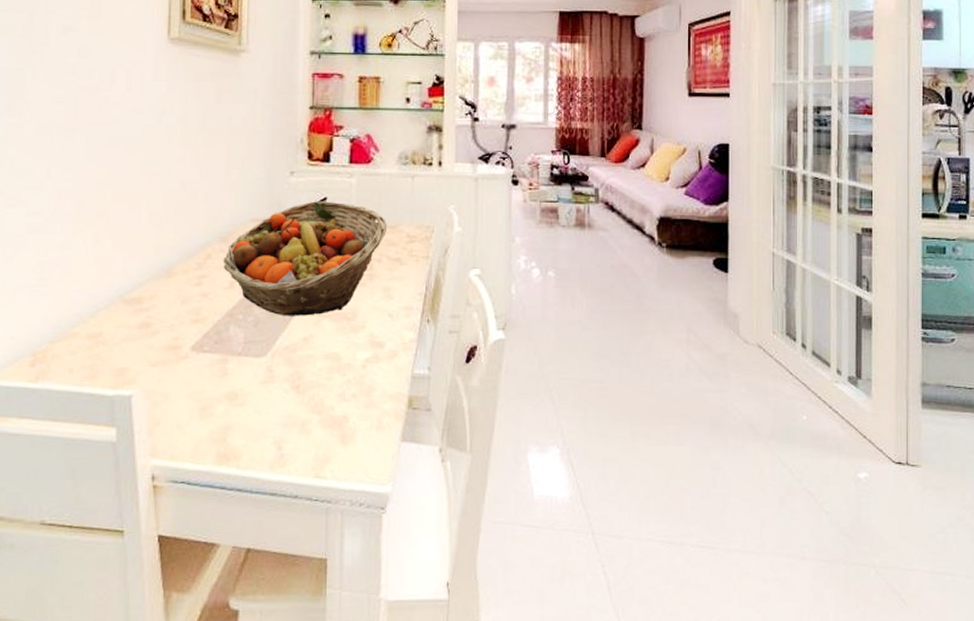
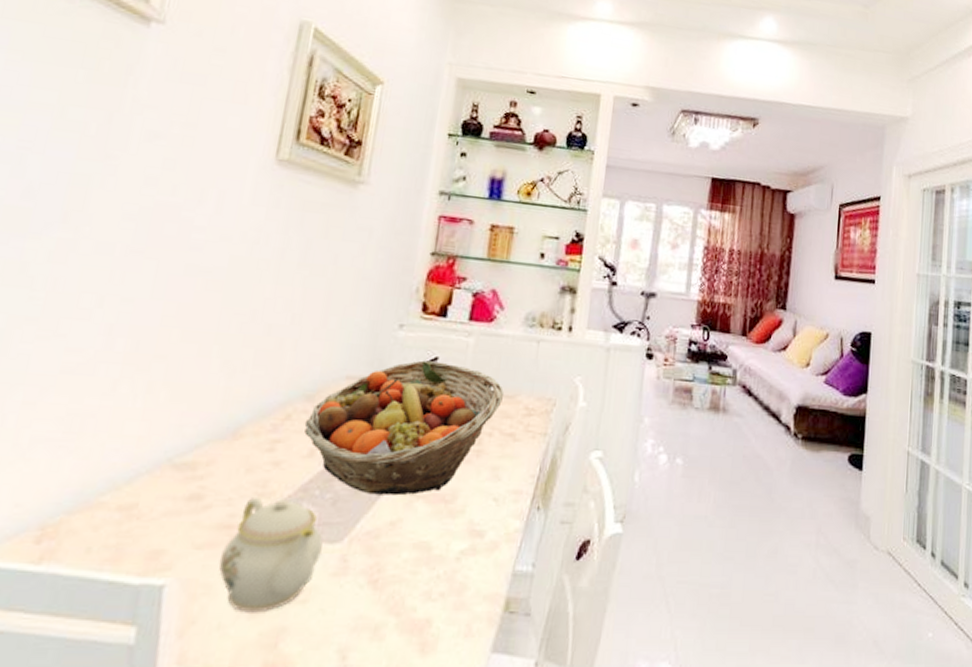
teapot: none [171,324,251,415] -> present [219,498,324,613]

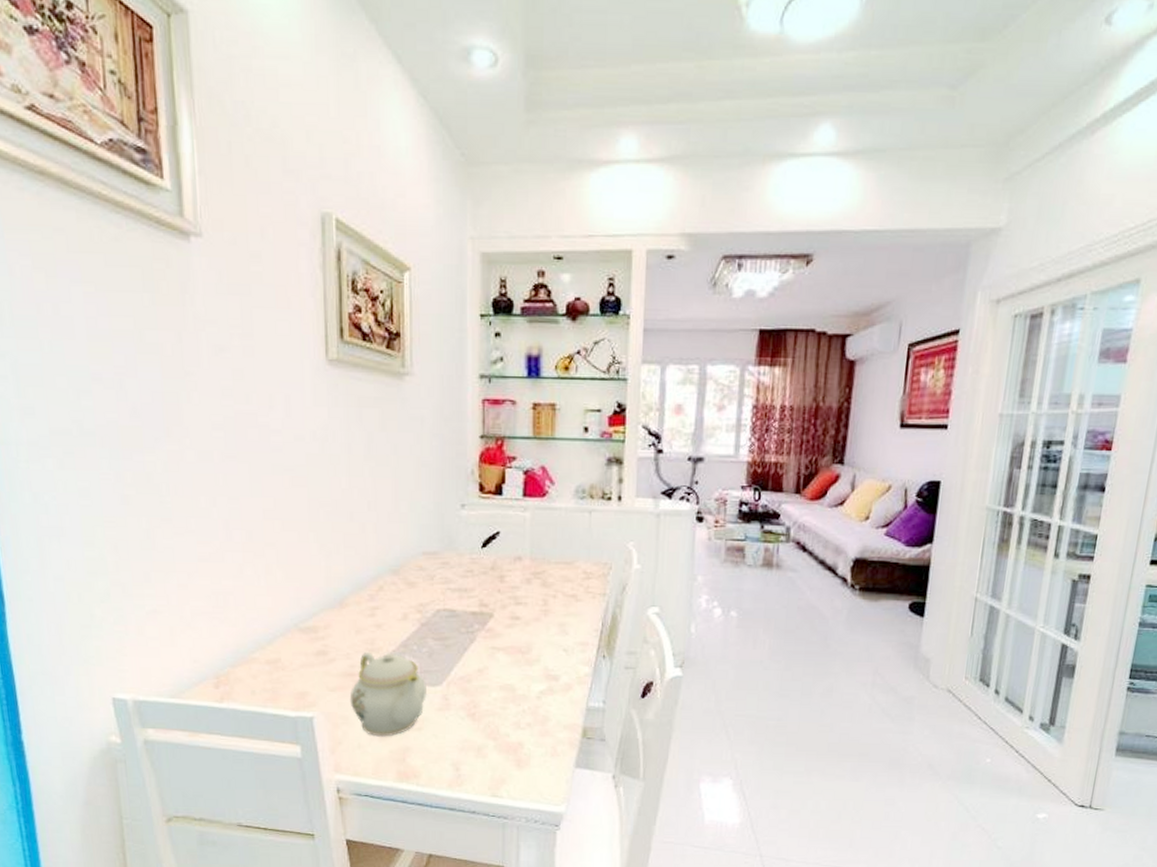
fruit basket: present [304,360,505,496] -> none [395,535,563,649]

